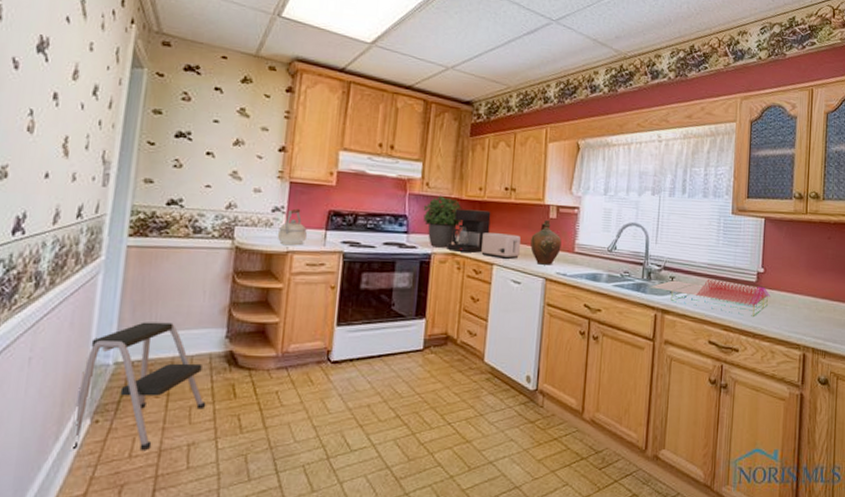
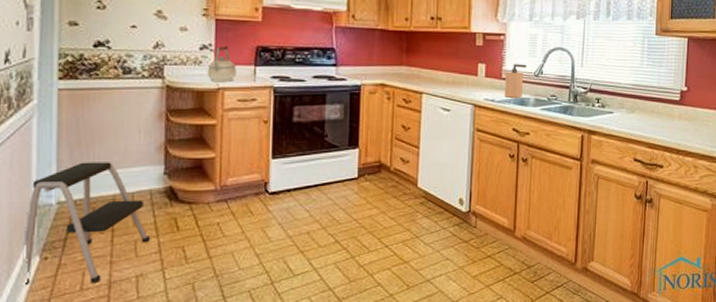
potted plant: present [423,195,463,248] -> none [350,27,390,79]
coffee maker: present [447,208,491,253] -> none [376,40,418,83]
toaster: present [481,232,521,259] -> none [410,62,448,87]
ceramic jug: present [530,220,562,265] -> none [458,48,489,92]
soap dispenser: none [576,238,600,274] -> present [504,64,527,99]
dish rack: present [649,279,770,316] -> none [576,100,693,133]

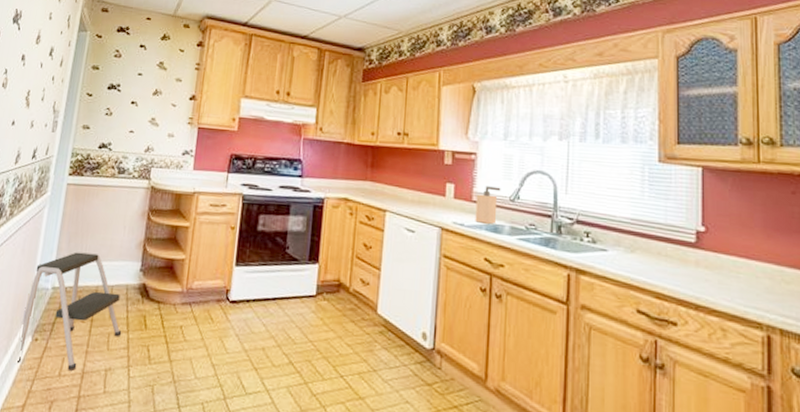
kettle: present [207,45,237,83] -> none [185,152,212,188]

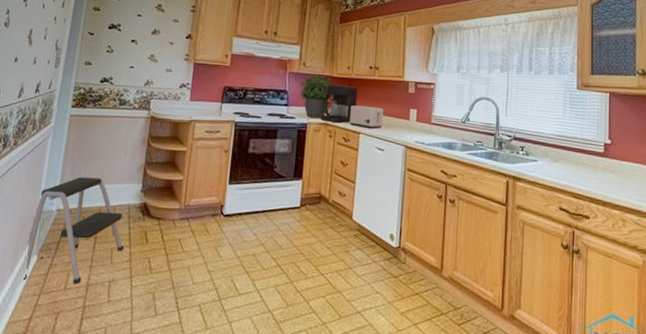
potted plant: none [317,140,355,193] -> present [300,73,334,119]
coffee maker: none [339,153,384,199] -> present [320,85,358,123]
toaster: none [374,178,414,206] -> present [349,105,383,129]
soap dispenser: present [475,186,501,225] -> none [433,111,455,143]

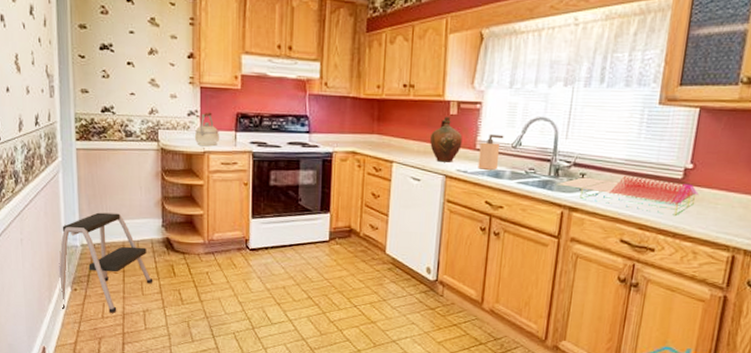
kettle: none [183,85,207,116] -> present [194,112,220,147]
potted plant: present [300,73,334,119] -> none [323,94,362,147]
coffee maker: present [320,85,358,123] -> none [347,107,390,152]
toaster: present [349,105,383,129] -> none [381,131,420,157]
ceramic jug: none [392,95,420,135] -> present [430,117,462,162]
soap dispenser: none [433,111,455,143] -> present [478,134,504,171]
dish rack: none [501,149,618,185] -> present [556,176,698,215]

